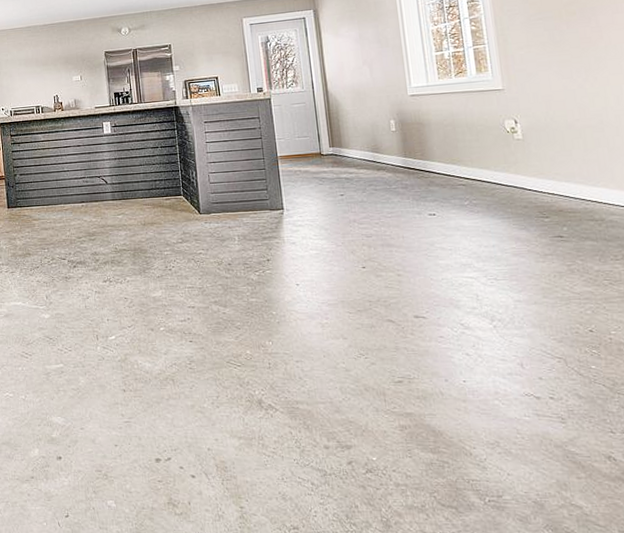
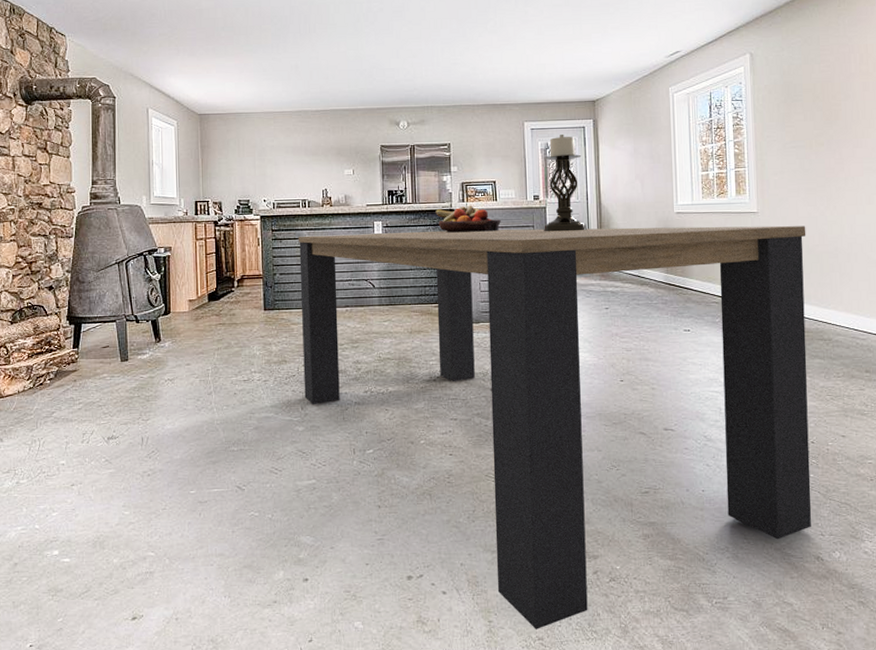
dining table: none [34,100,598,518] -> present [298,225,812,630]
fruit bowl: none [160,101,226,129] -> present [435,205,501,233]
candle holder: none [266,27,315,123] -> present [544,135,587,232]

